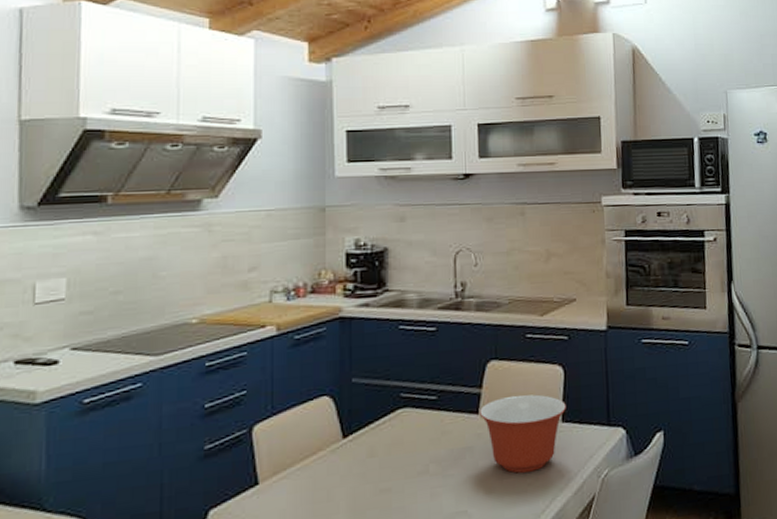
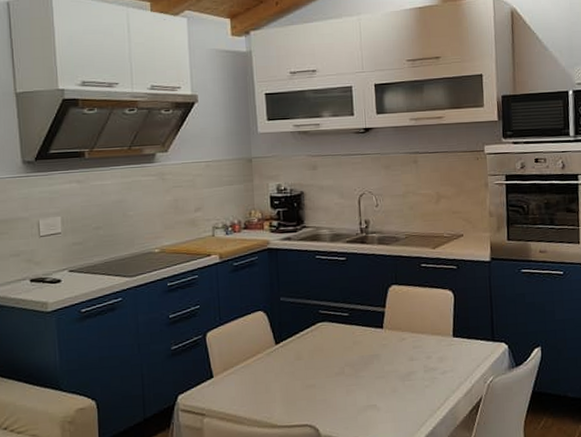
mixing bowl: present [480,394,566,474] -> none [384,314,456,377]

